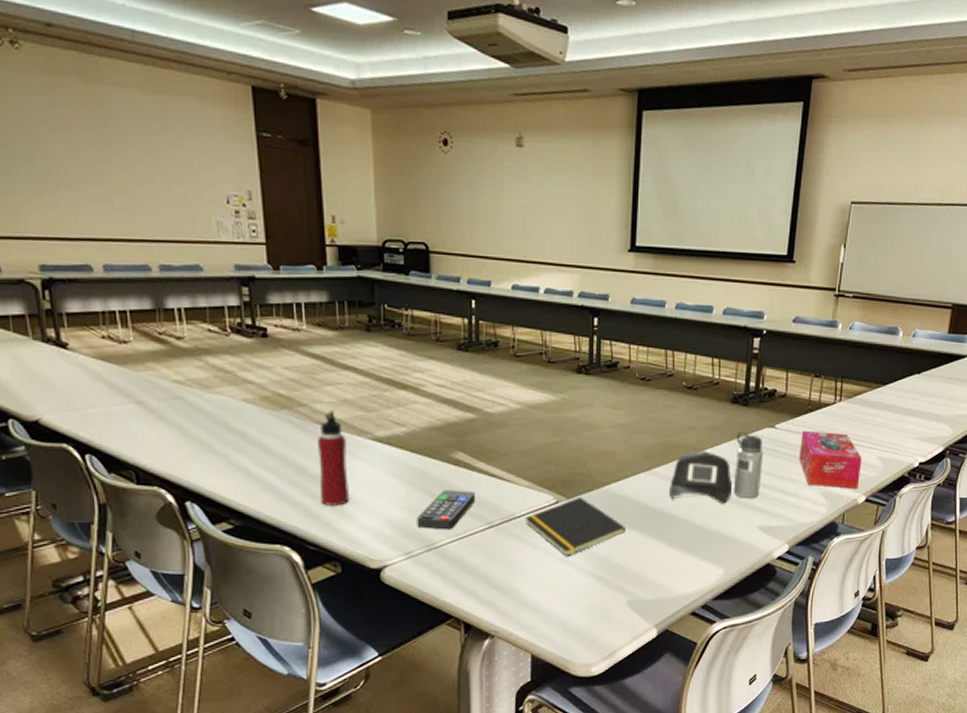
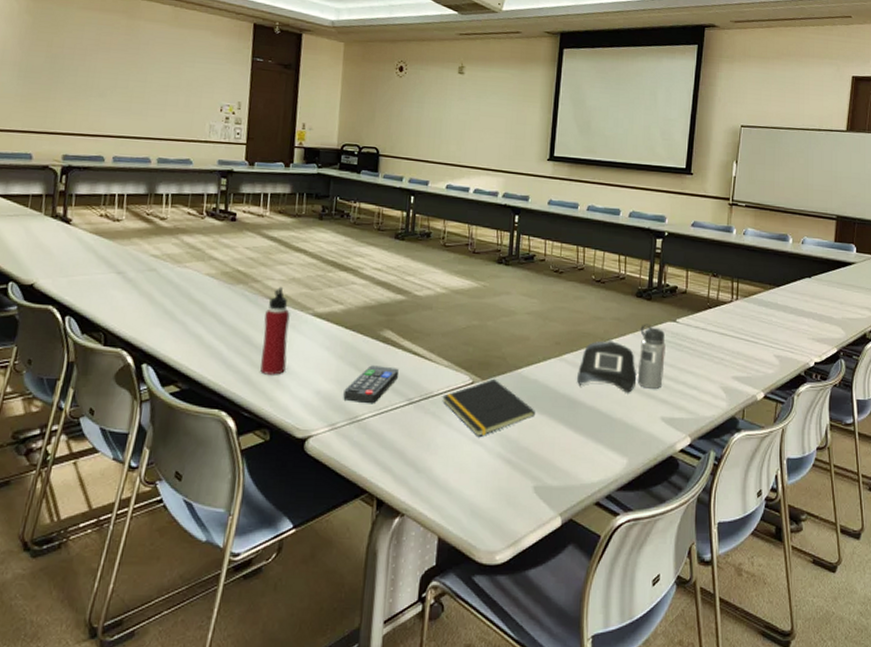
tissue box: present [798,430,862,489] -> none [699,326,760,385]

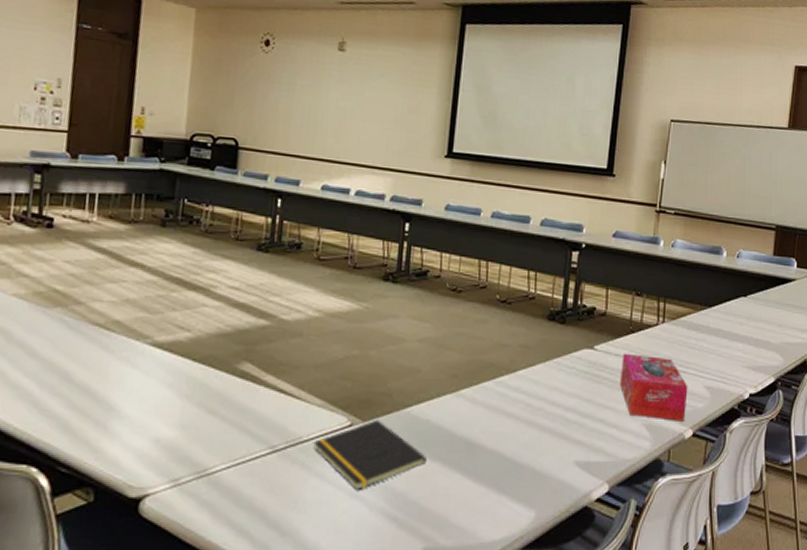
water bottle: present [260,286,290,375] -> none [83,309,122,420]
remote control: present [343,365,398,404] -> none [189,406,259,454]
water bottle: present [577,324,666,393] -> none [477,351,581,434]
tissue box: none [699,326,760,385] -> present [619,353,688,421]

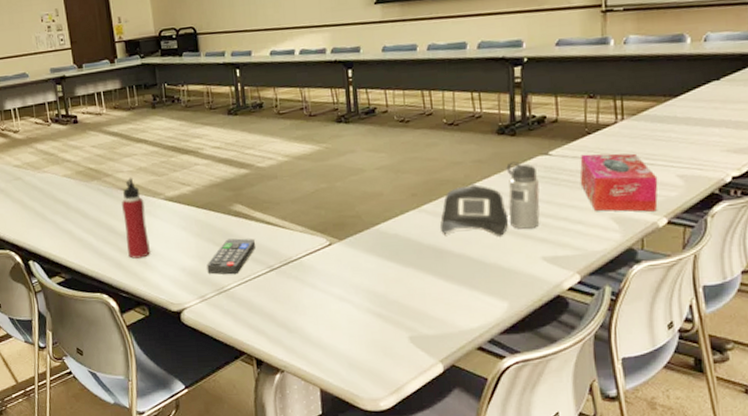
water bottle: none [83,309,122,420] -> present [122,177,150,259]
remote control: none [189,406,259,454] -> present [207,238,255,275]
notepad: present [313,419,428,490] -> none [302,237,401,294]
water bottle: none [477,351,581,434] -> present [440,161,540,236]

